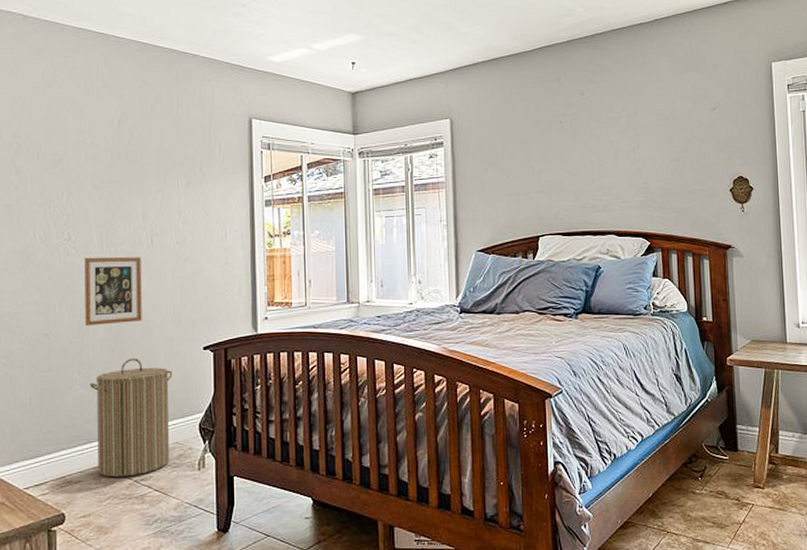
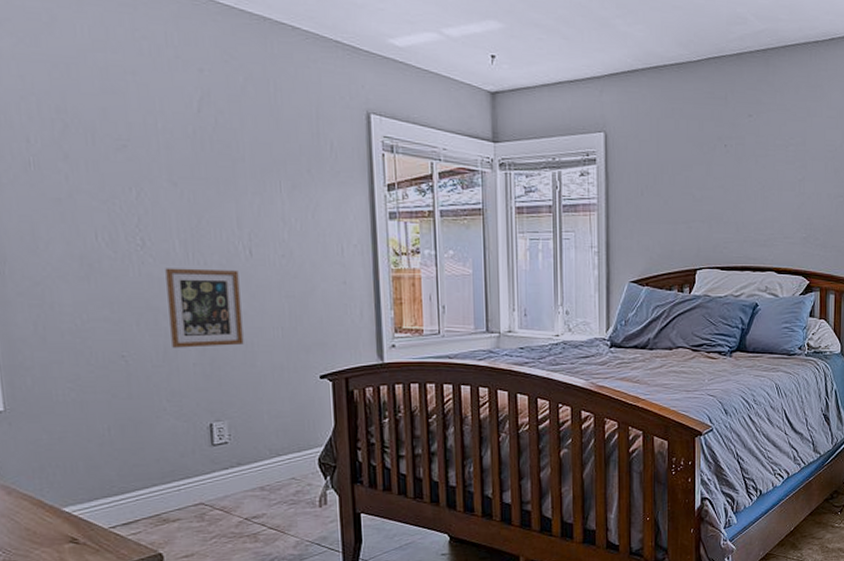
laundry hamper: present [90,358,173,478] -> none [183,386,286,515]

